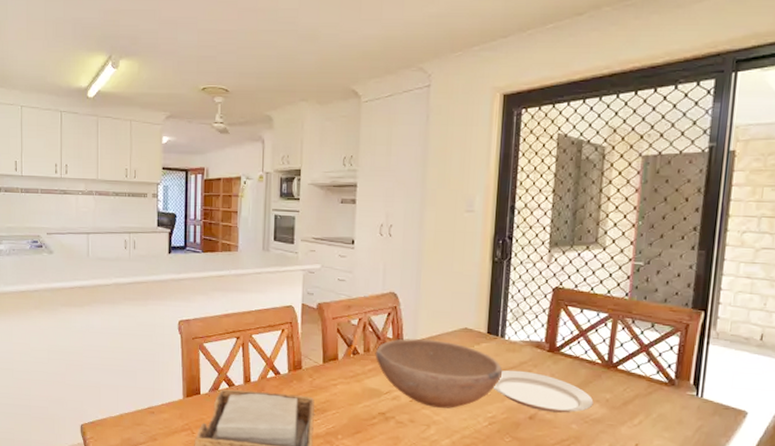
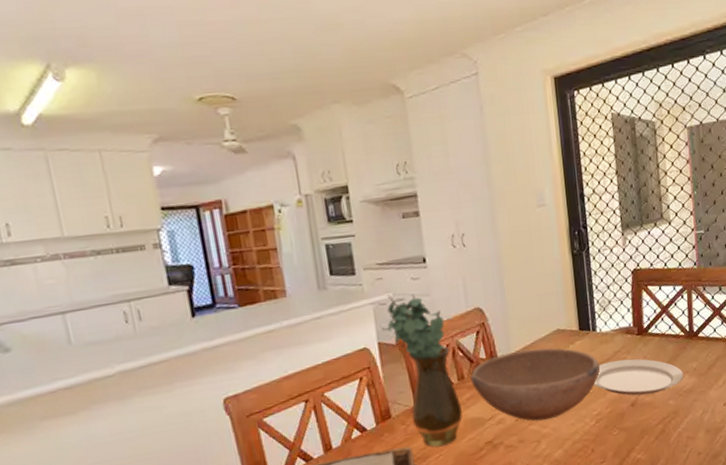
vase: none [311,265,363,405] -> present [387,293,463,447]

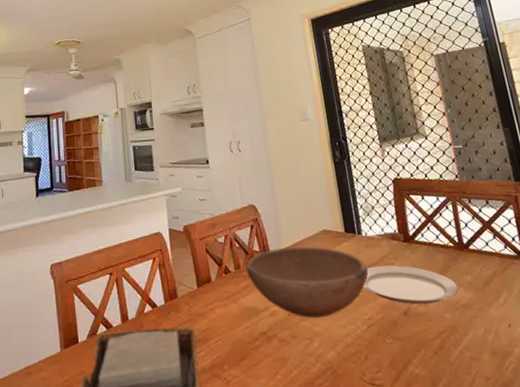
vase: present [387,293,463,447] -> none [176,188,239,331]

